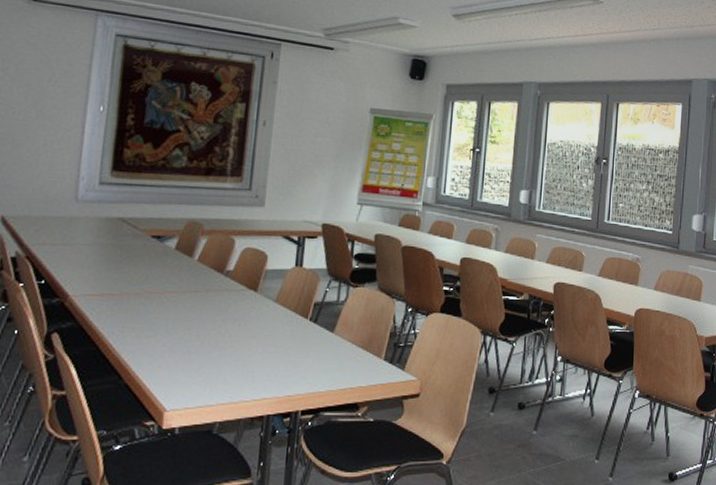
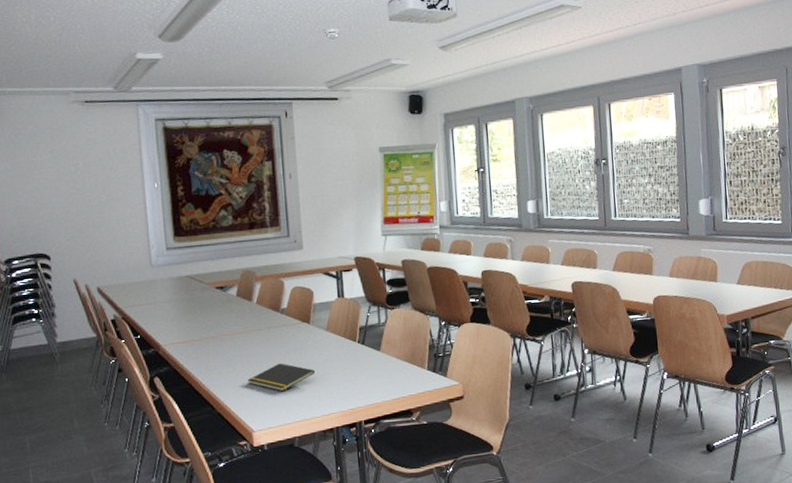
notepad: none [169,333,254,367] -> present [247,363,316,392]

